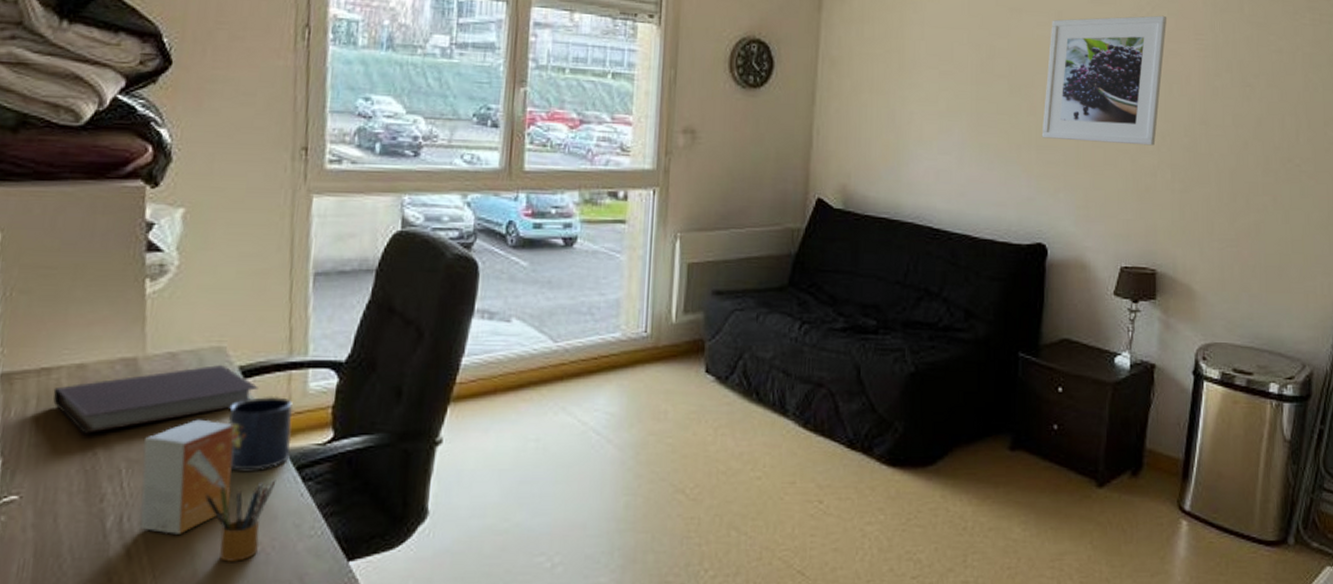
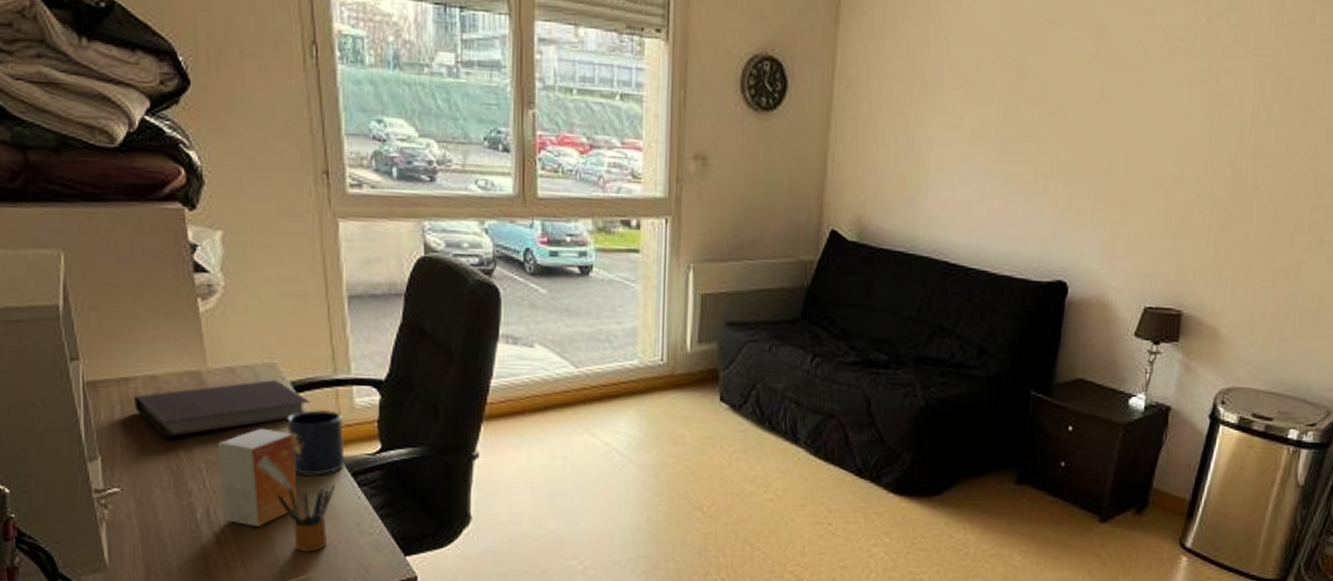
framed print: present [1041,15,1167,146] -> none [1071,27,1225,178]

